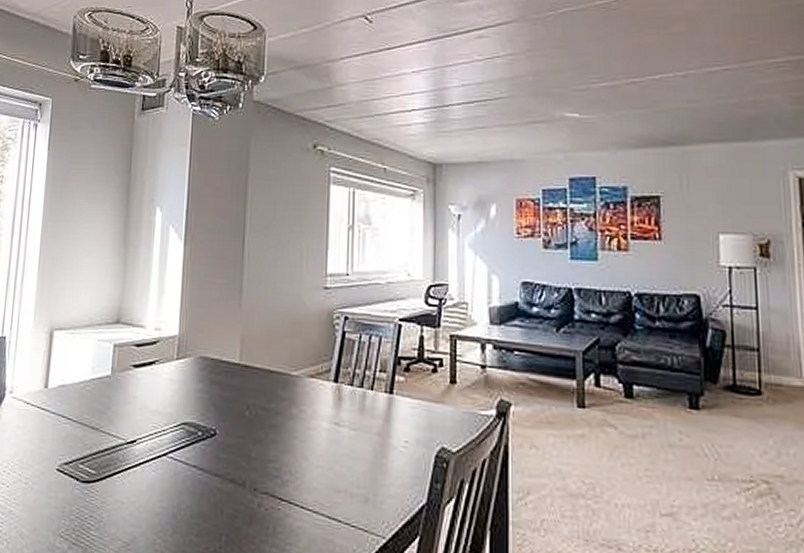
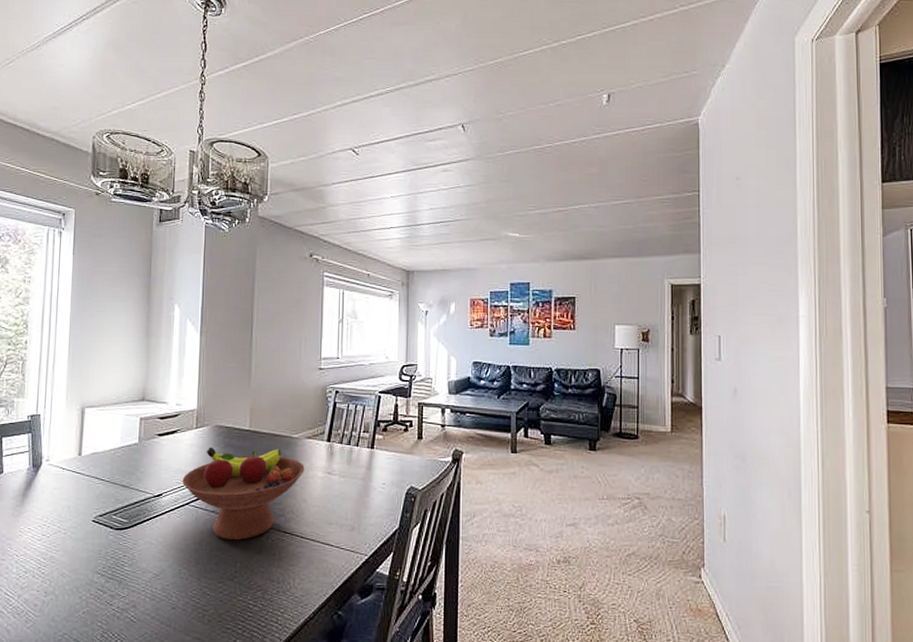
fruit bowl: none [159,383,306,507] -> present [182,447,305,541]

